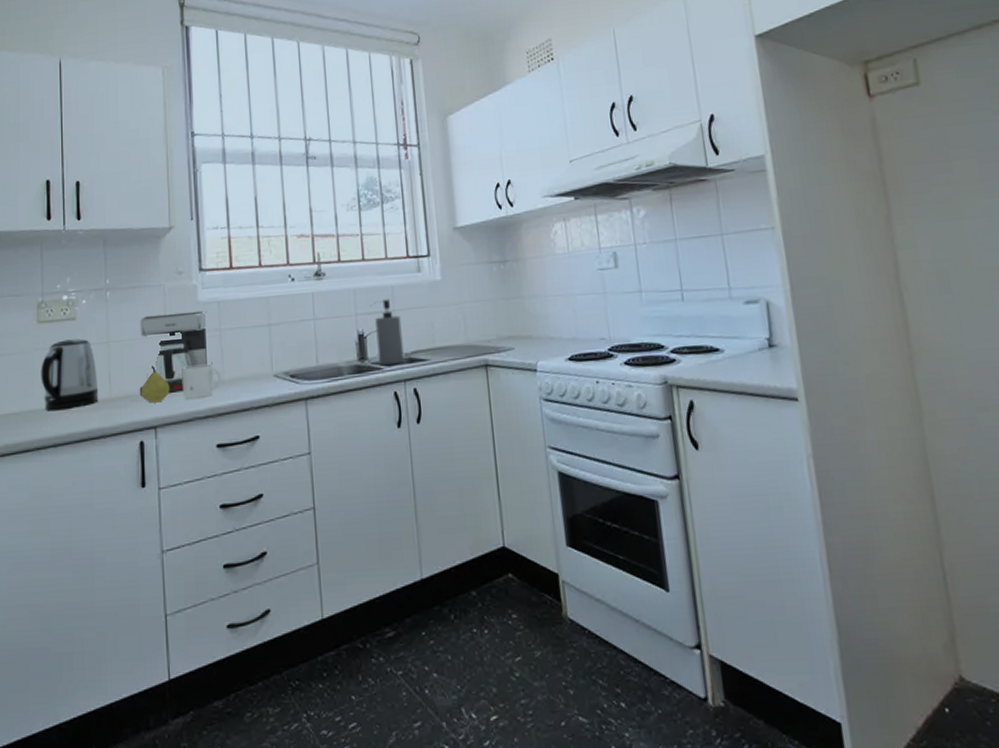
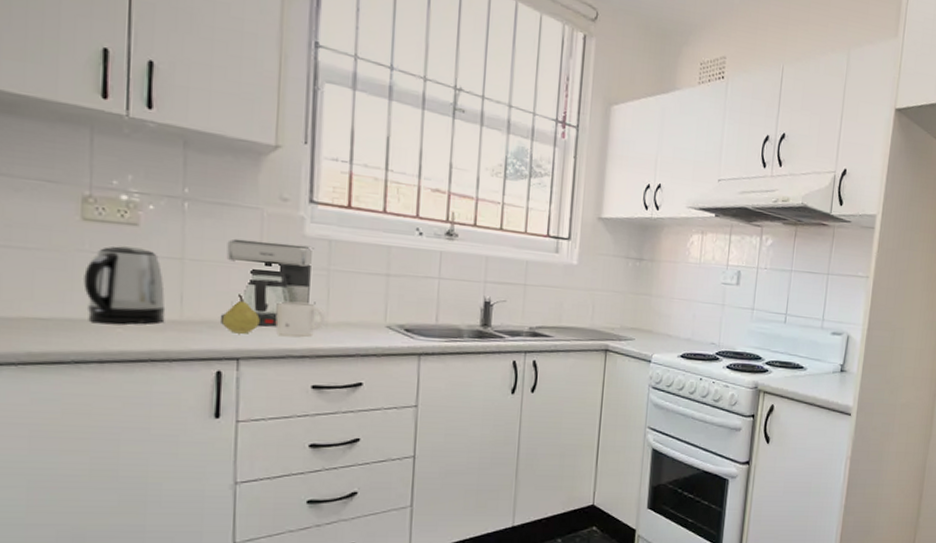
soap dispenser: present [370,299,404,366] -> none [501,272,531,337]

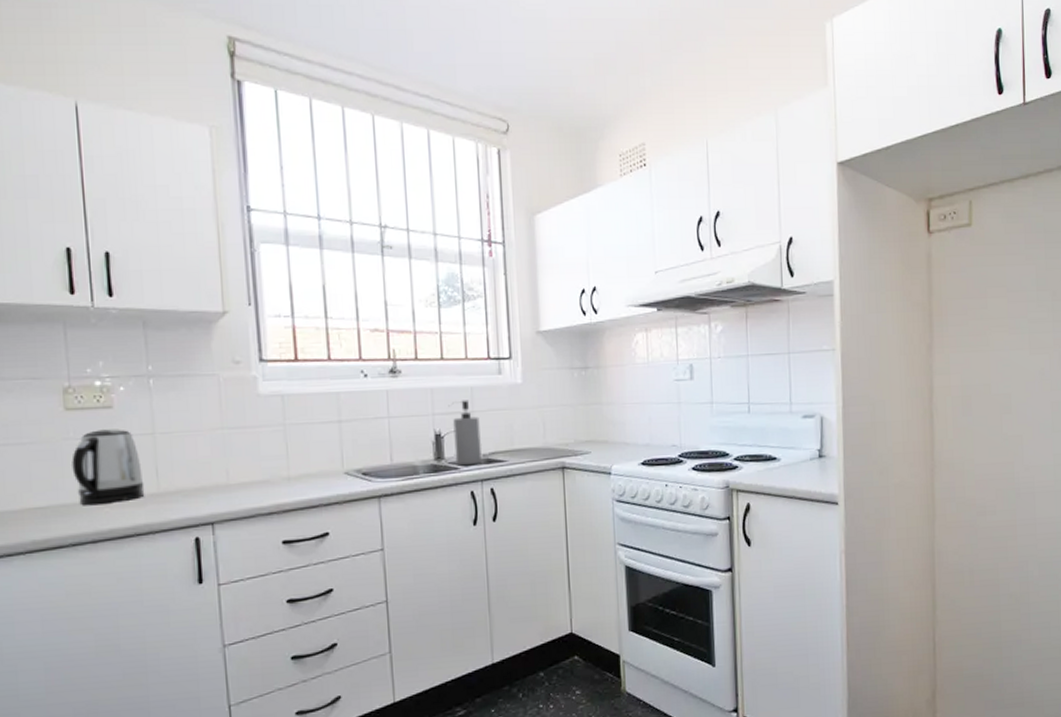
coffee maker: present [220,240,314,327] -> none [191,405,273,492]
fruit: present [221,294,260,334] -> none [194,460,228,499]
mug: present [275,301,325,337] -> none [241,459,287,496]
soap dispenser: none [501,272,531,337] -> present [448,400,482,466]

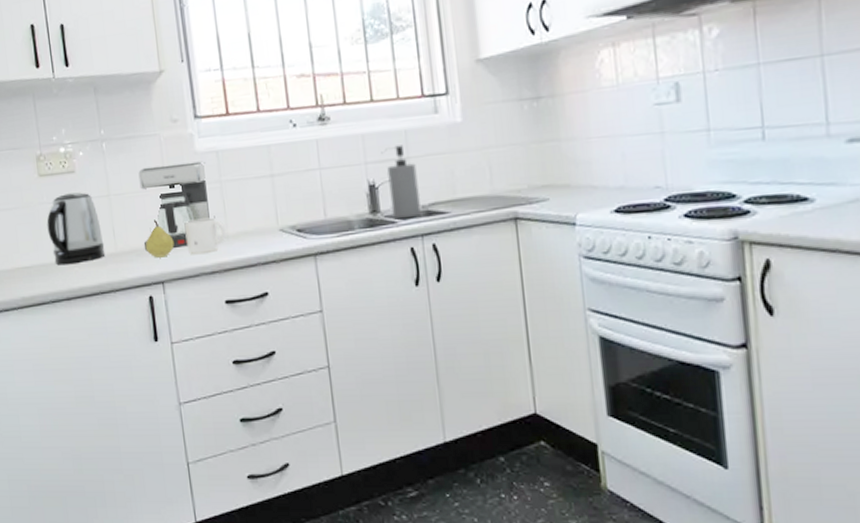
coffee maker: none [191,405,273,492] -> present [138,162,213,251]
fruit: none [194,460,228,499] -> present [145,220,174,258]
mug: none [241,459,287,496] -> present [184,218,226,255]

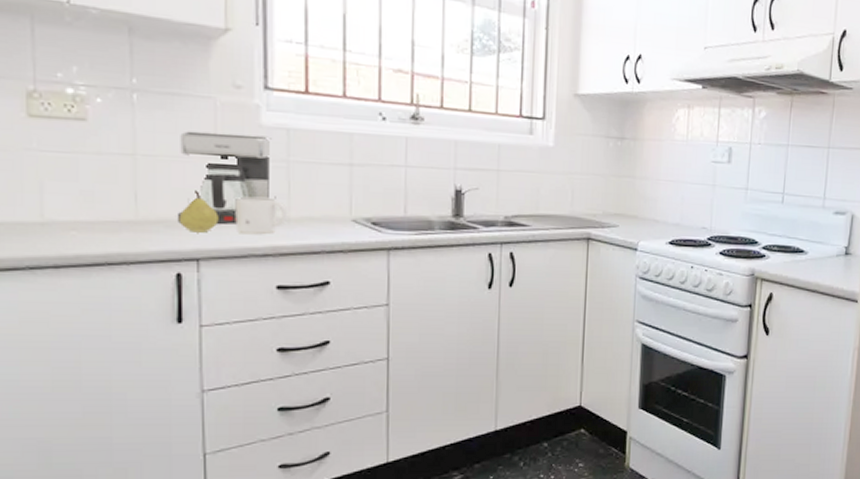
kettle: present [47,192,104,264] -> none [33,143,118,227]
soap dispenser: present [381,145,421,220] -> none [472,157,505,227]

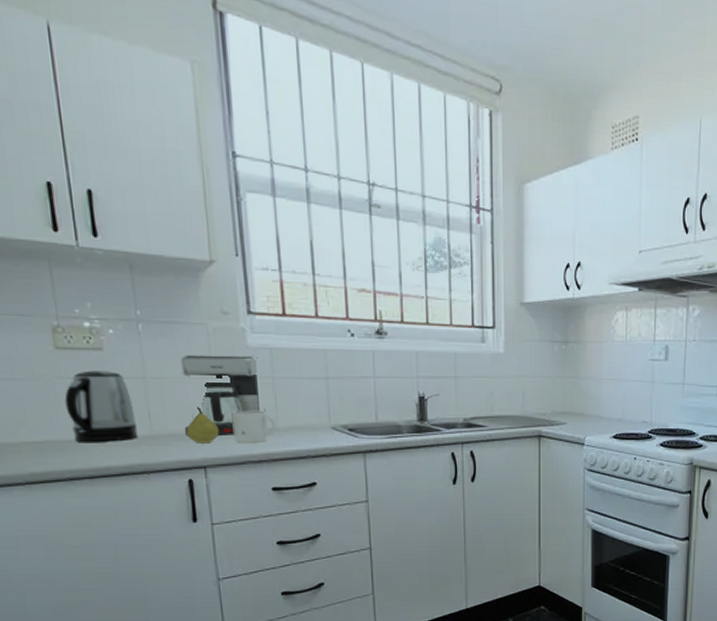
kettle: none [33,143,118,227] -> present [64,371,137,442]

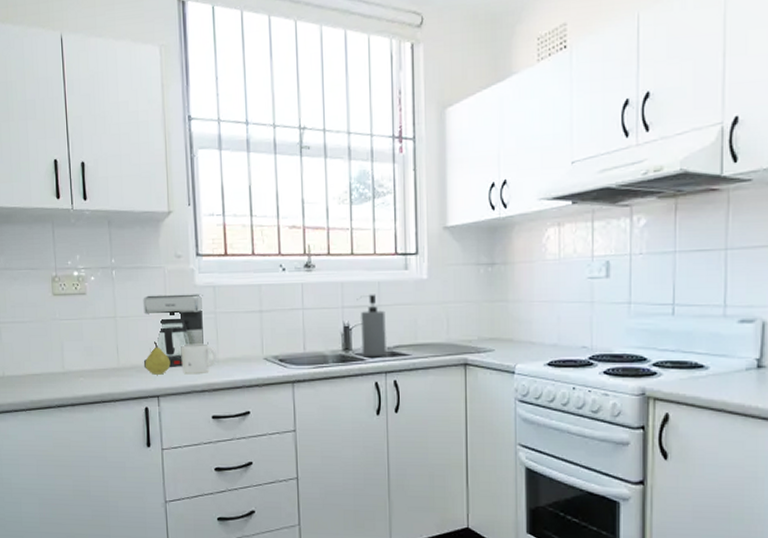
kettle: present [64,371,137,442] -> none [57,312,108,374]
soap dispenser: none [432,365,463,428] -> present [356,294,386,357]

